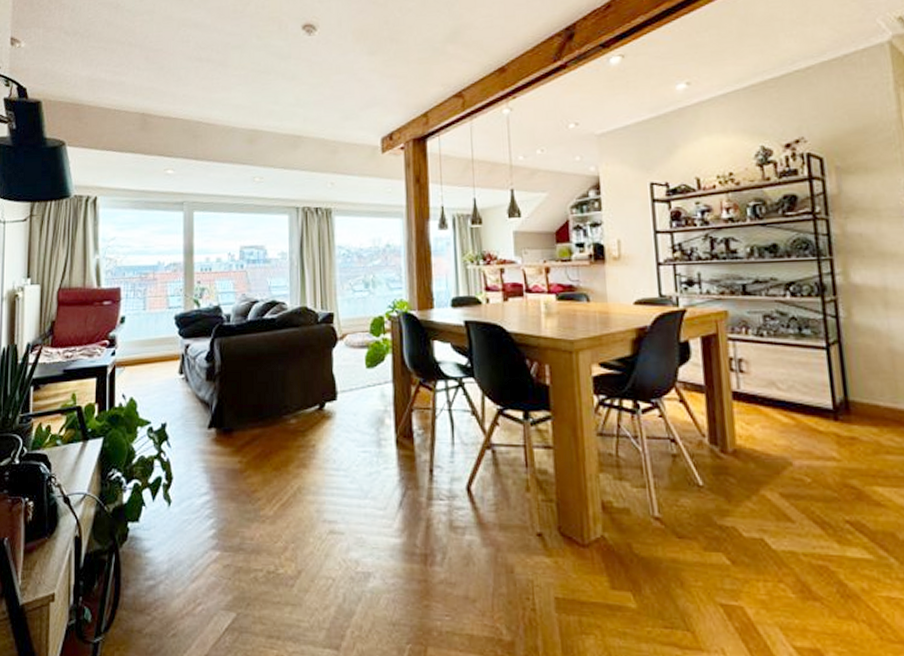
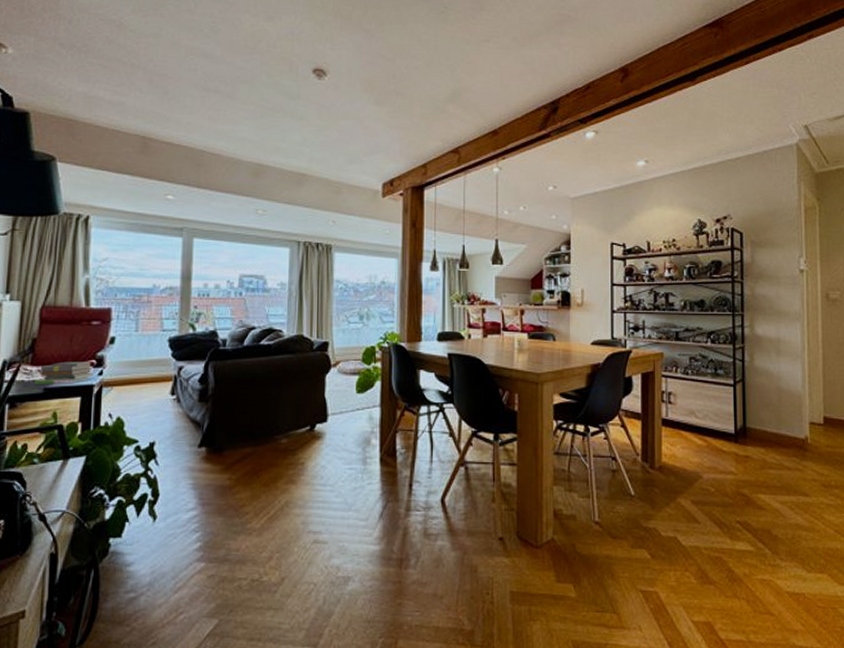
books: none [55,342,107,367] -> present [35,361,93,385]

